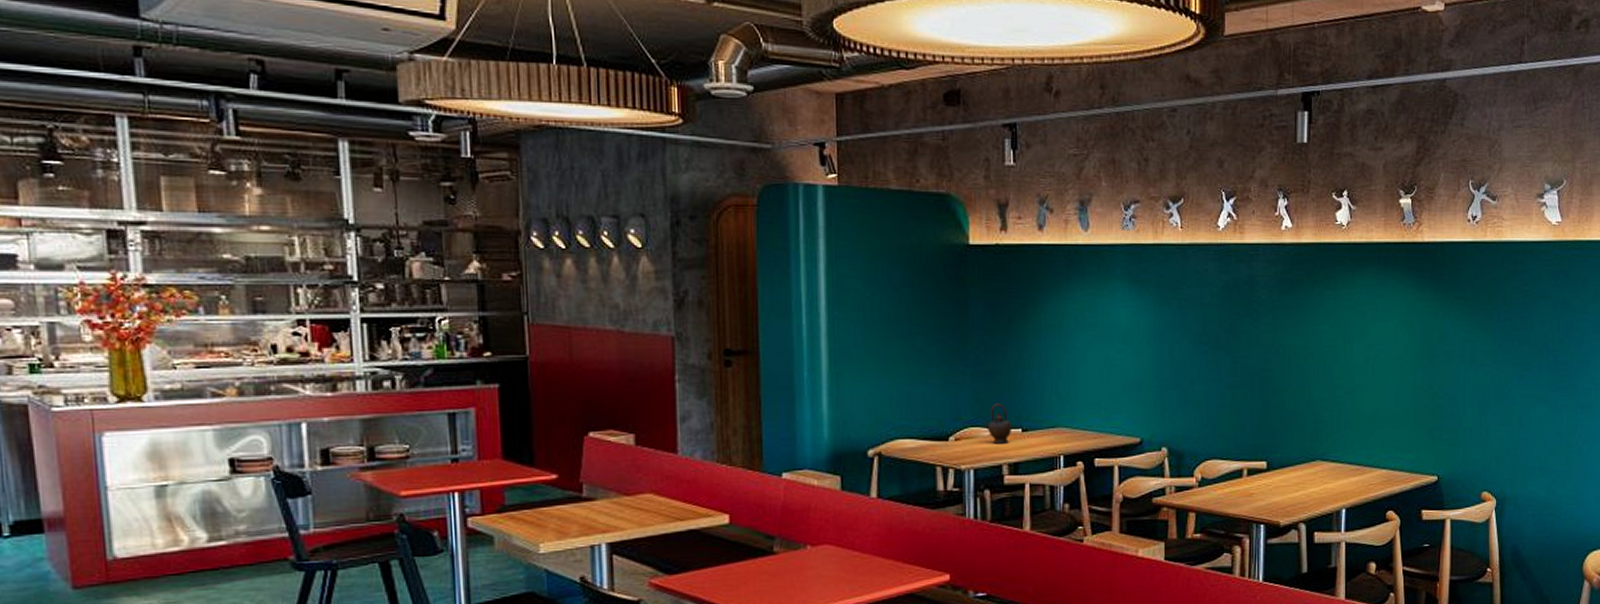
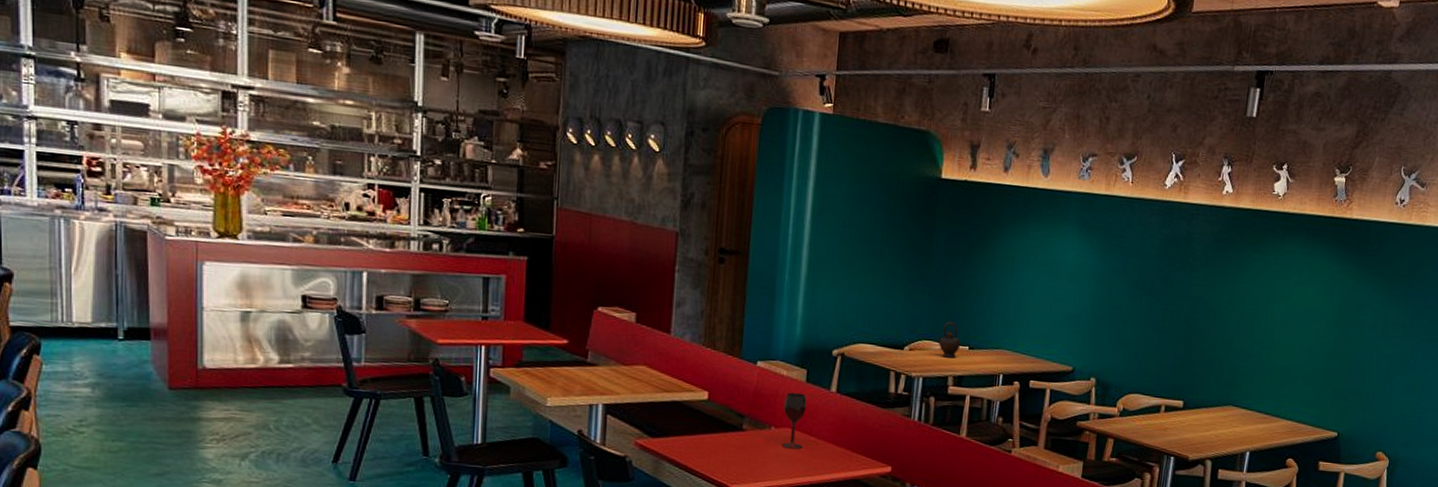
wine glass: none [818,503,845,569] -> present [781,392,807,450]

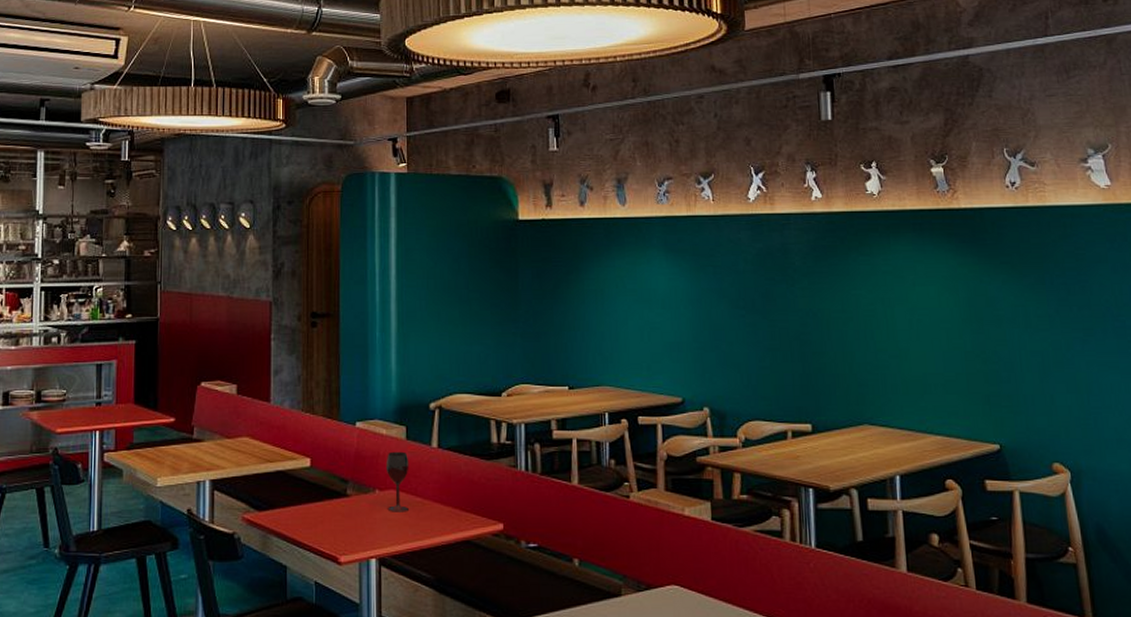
teapot: present [935,322,961,358] -> none [532,362,560,400]

